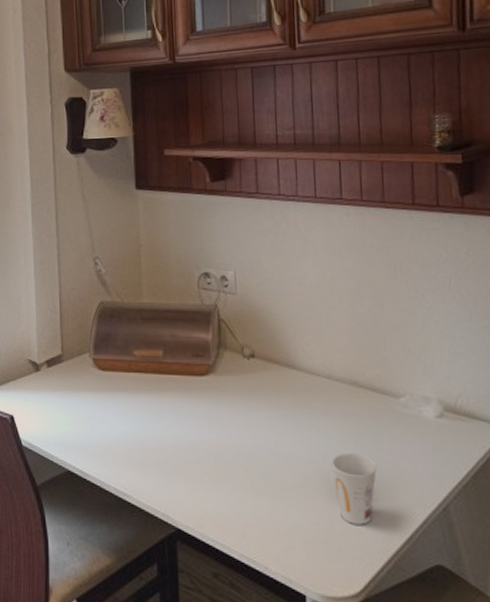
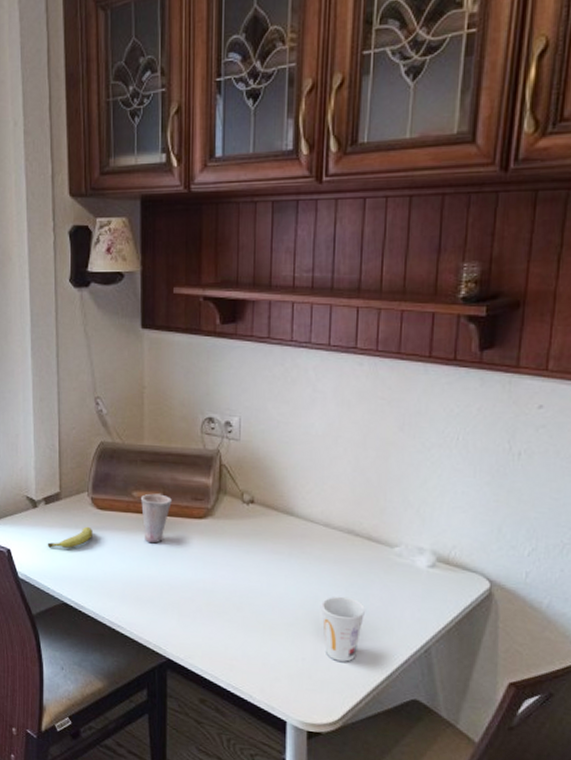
fruit: none [50,388,95,413] -> present [47,526,92,548]
cup: none [141,351,173,404] -> present [140,493,172,544]

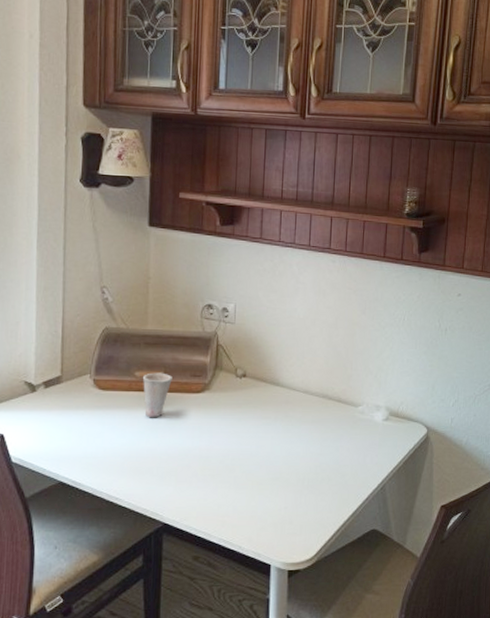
fruit: present [47,526,92,548] -> none [45,406,93,430]
cup: present [321,596,366,662] -> none [301,450,337,506]

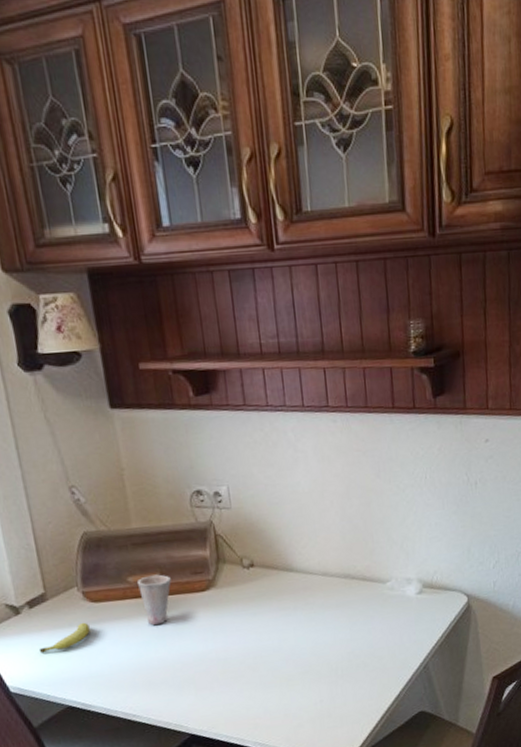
fruit: none [45,406,93,430] -> present [38,622,90,653]

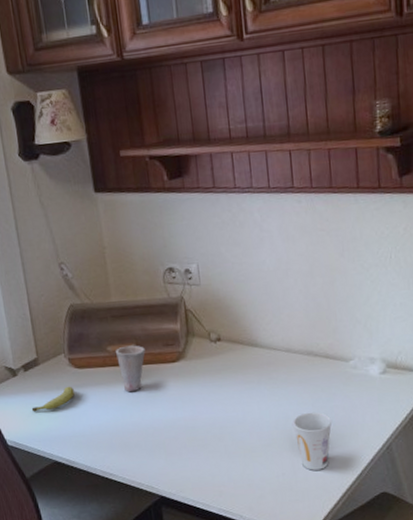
cup: none [330,635,371,695] -> present [293,412,333,471]

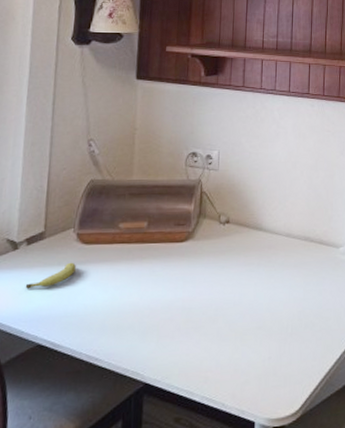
cup: present [115,345,145,393] -> none [126,223,156,271]
cup: present [293,412,333,471] -> none [284,295,320,354]

